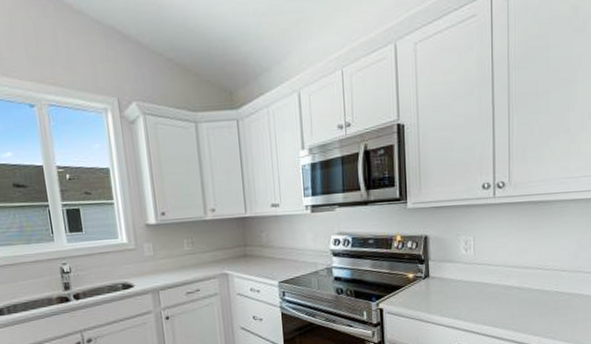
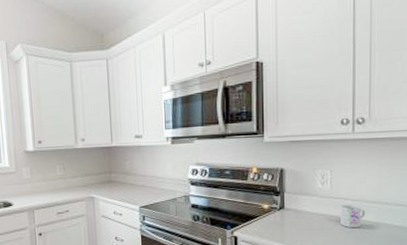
mug: none [483,270,507,293] -> present [339,205,365,227]

